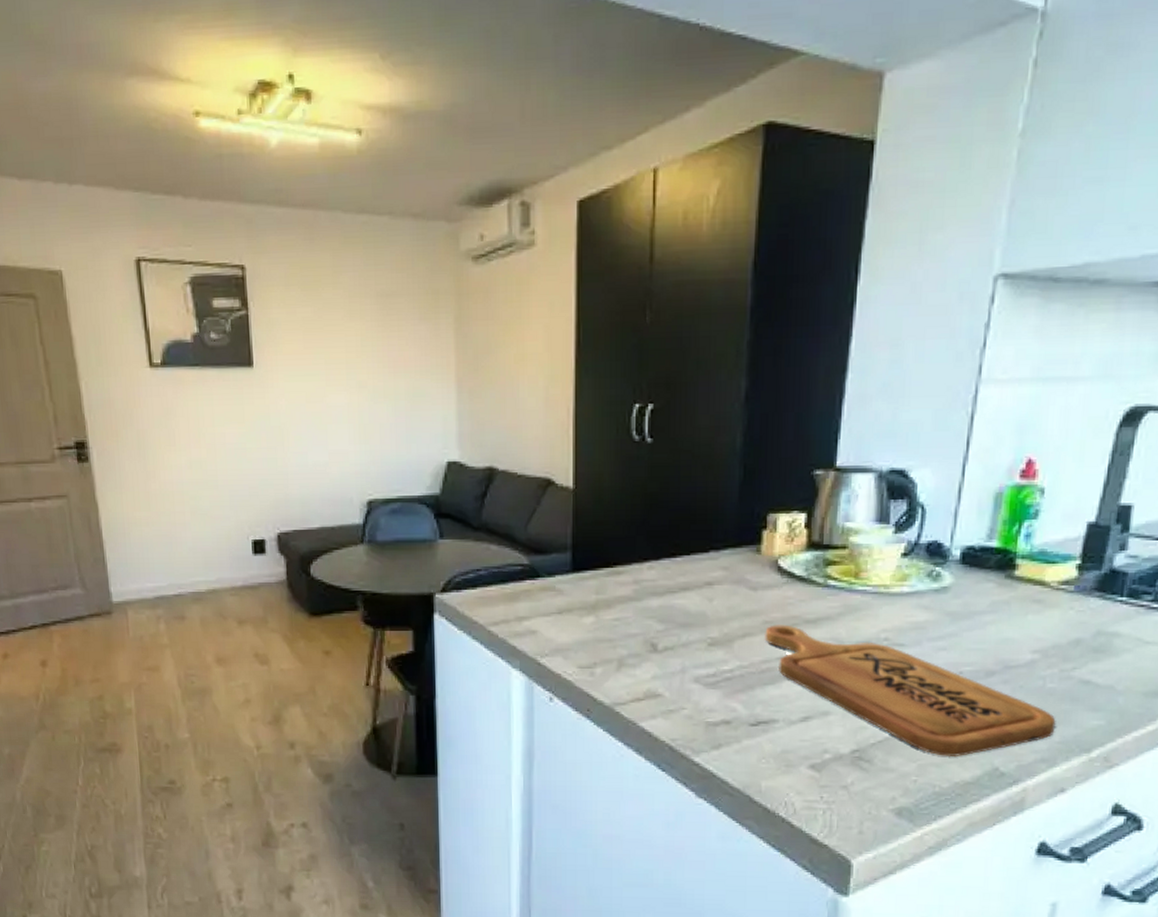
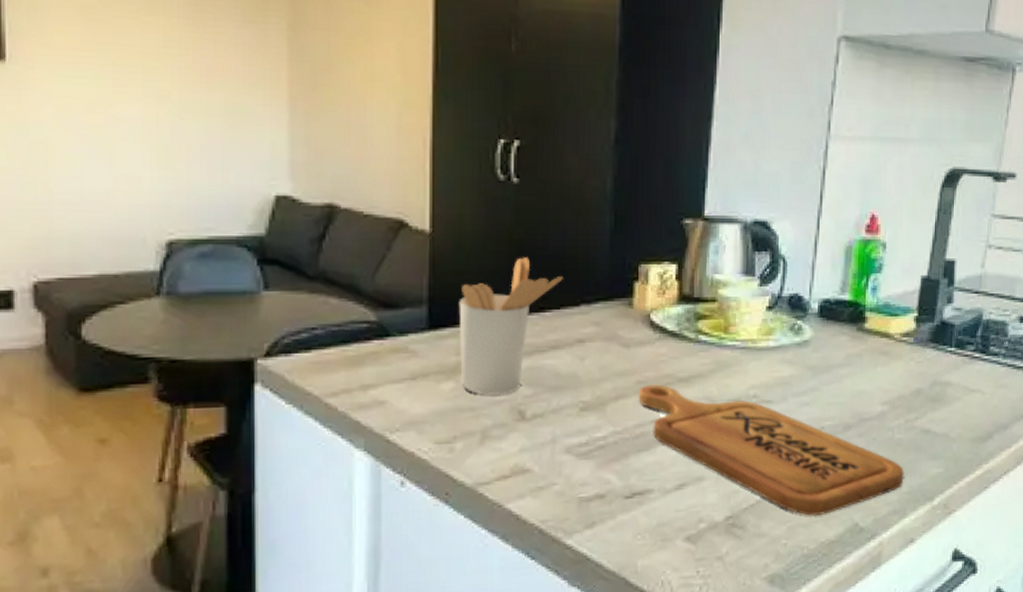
utensil holder: none [598,509,693,629] -> present [458,257,563,395]

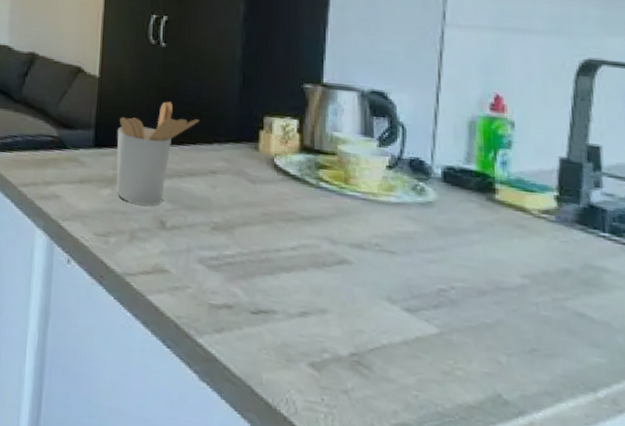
cutting board: present [638,384,904,516] -> none [263,217,556,377]

